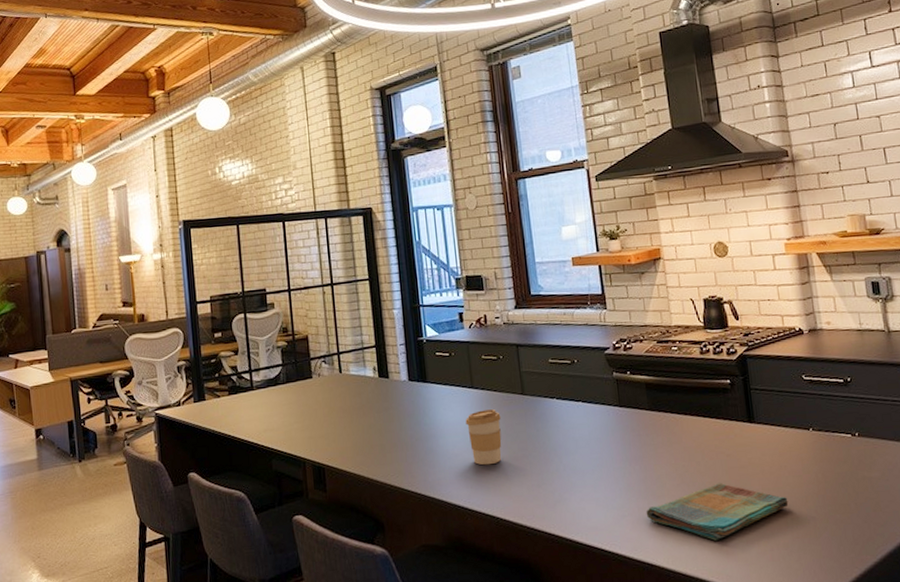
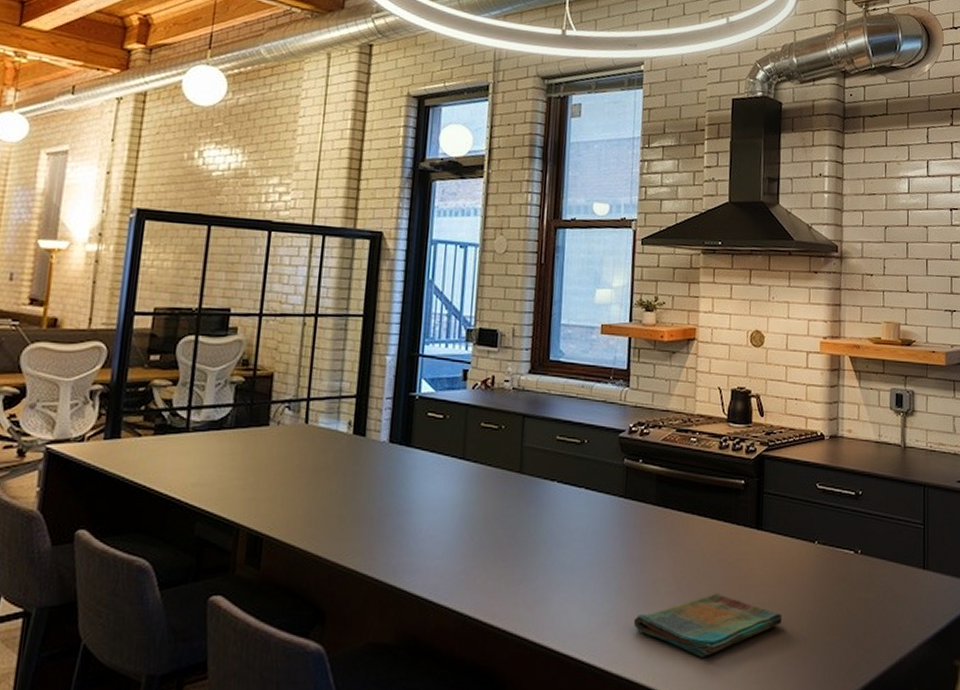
coffee cup: present [465,409,502,466] -> none [448,486,491,552]

